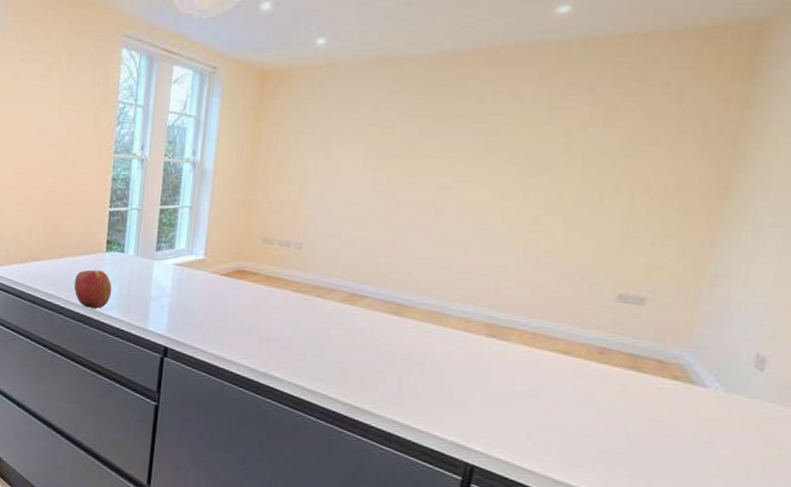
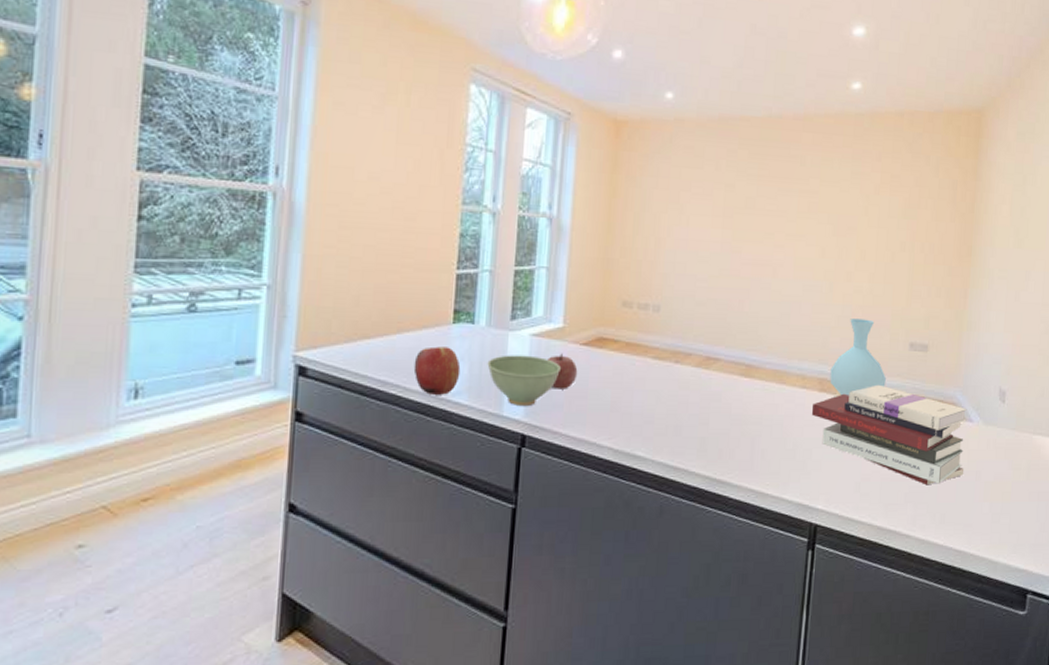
bowl: none [135,280,201,324] -> present [487,355,561,407]
fruit: none [189,281,217,313] -> present [548,353,578,389]
books: none [474,335,700,449] -> present [811,384,967,485]
vase: none [501,264,580,344] -> present [830,319,886,396]

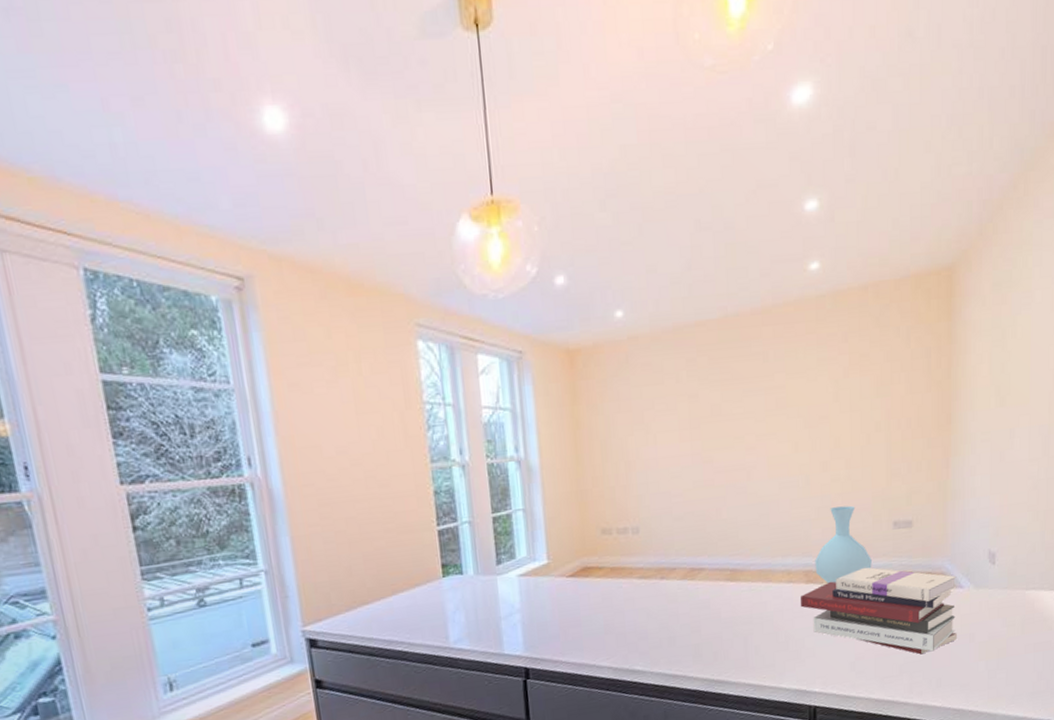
fruit: present [413,346,461,395] -> none [413,599,458,646]
bowl: present [487,355,561,407] -> none [481,594,552,643]
fruit: present [548,353,578,389] -> none [538,588,569,622]

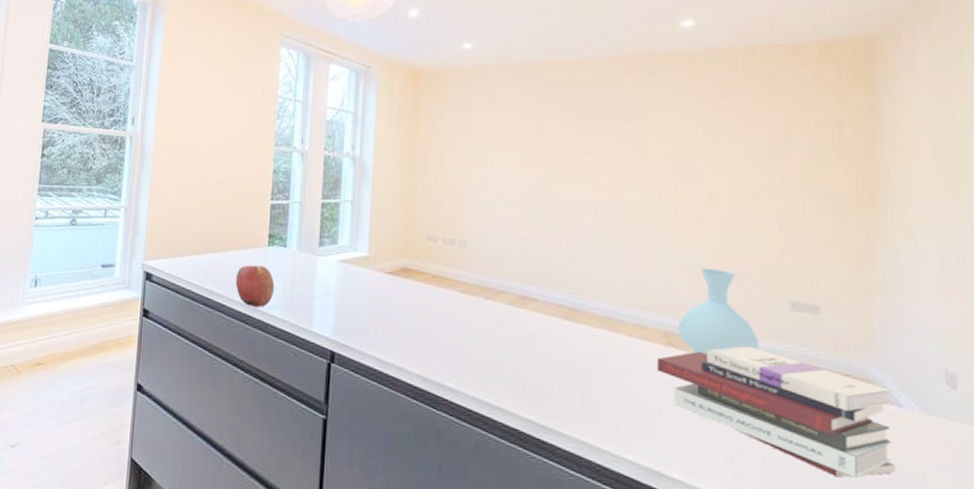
fruit: none [413,599,458,646] -> present [235,265,275,307]

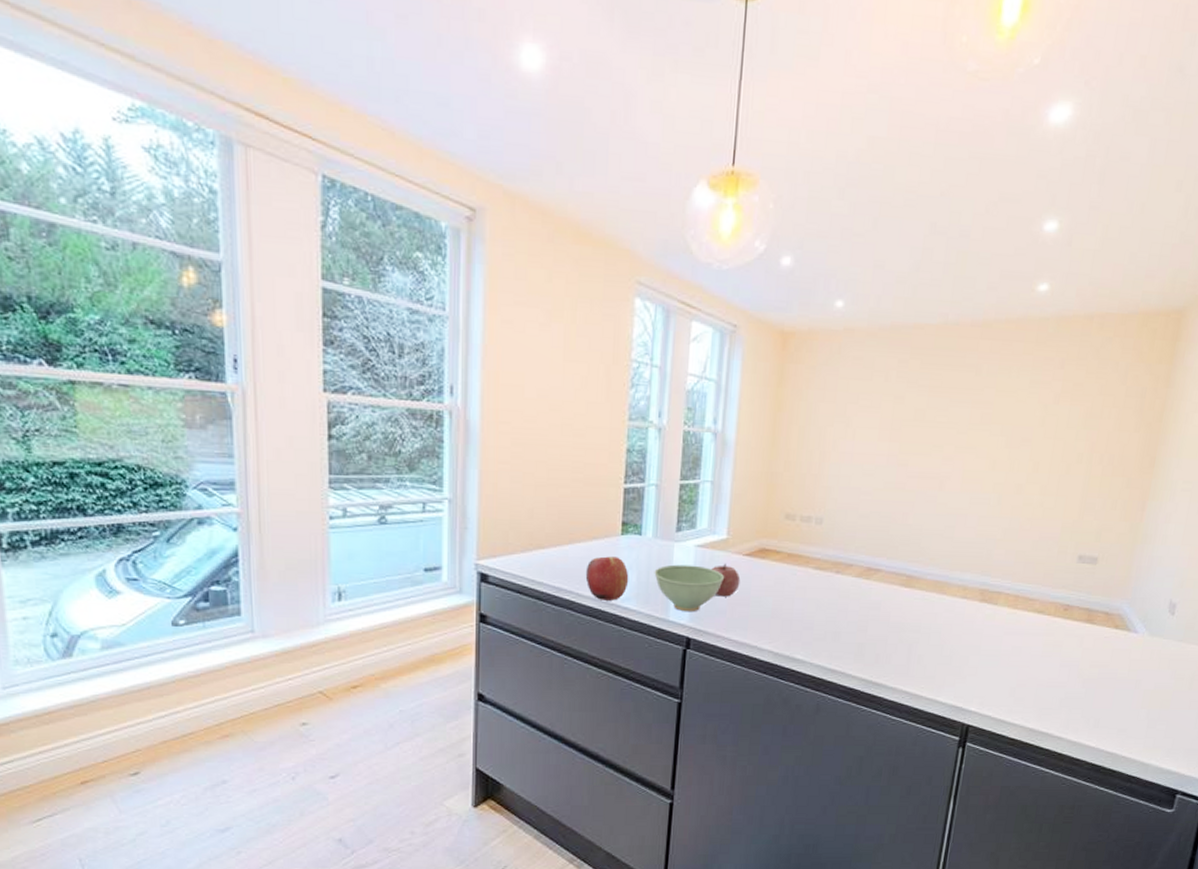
bowl: none [298,277,367,326] -> present [654,564,724,612]
fruit: none [354,280,384,314] -> present [712,563,741,597]
books: present [656,345,897,478] -> none [970,596,1133,692]
vase: present [678,268,759,355] -> none [991,531,1051,607]

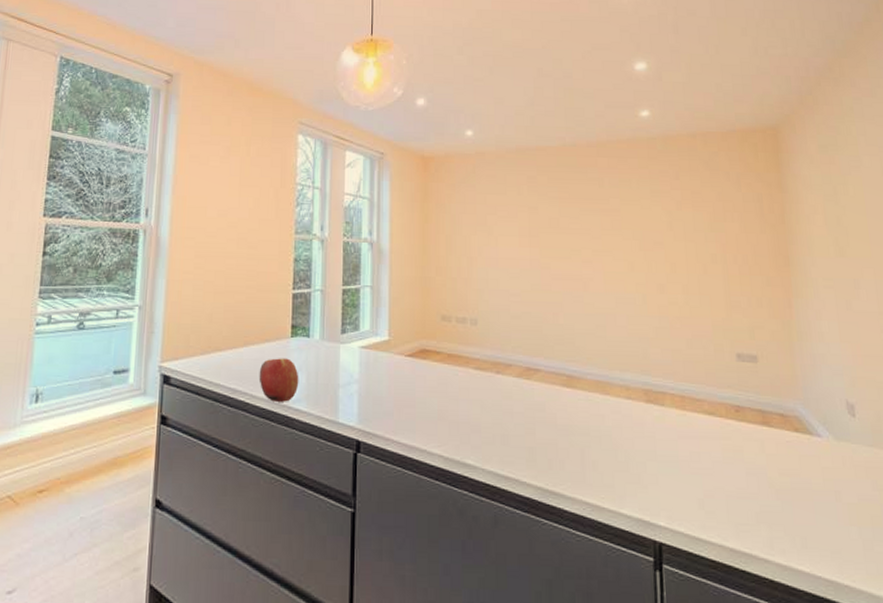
bowl: present [654,564,724,612] -> none [322,365,388,414]
fruit: present [712,563,741,597] -> none [376,364,405,398]

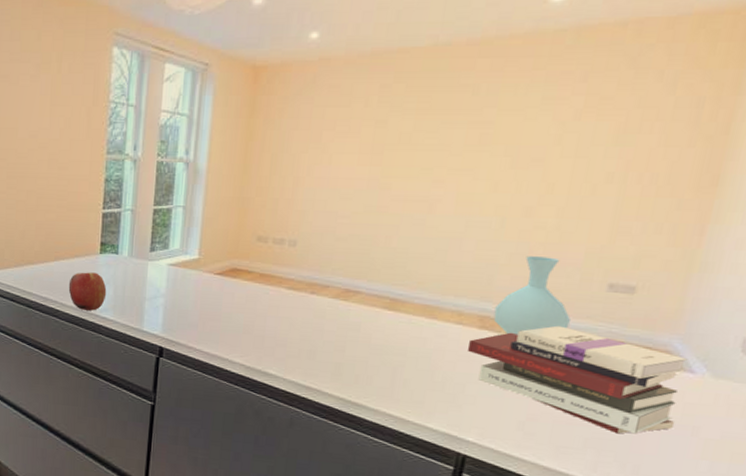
books: none [640,396,821,505] -> present [467,325,688,434]
vase: none [655,330,716,408] -> present [493,256,571,335]

